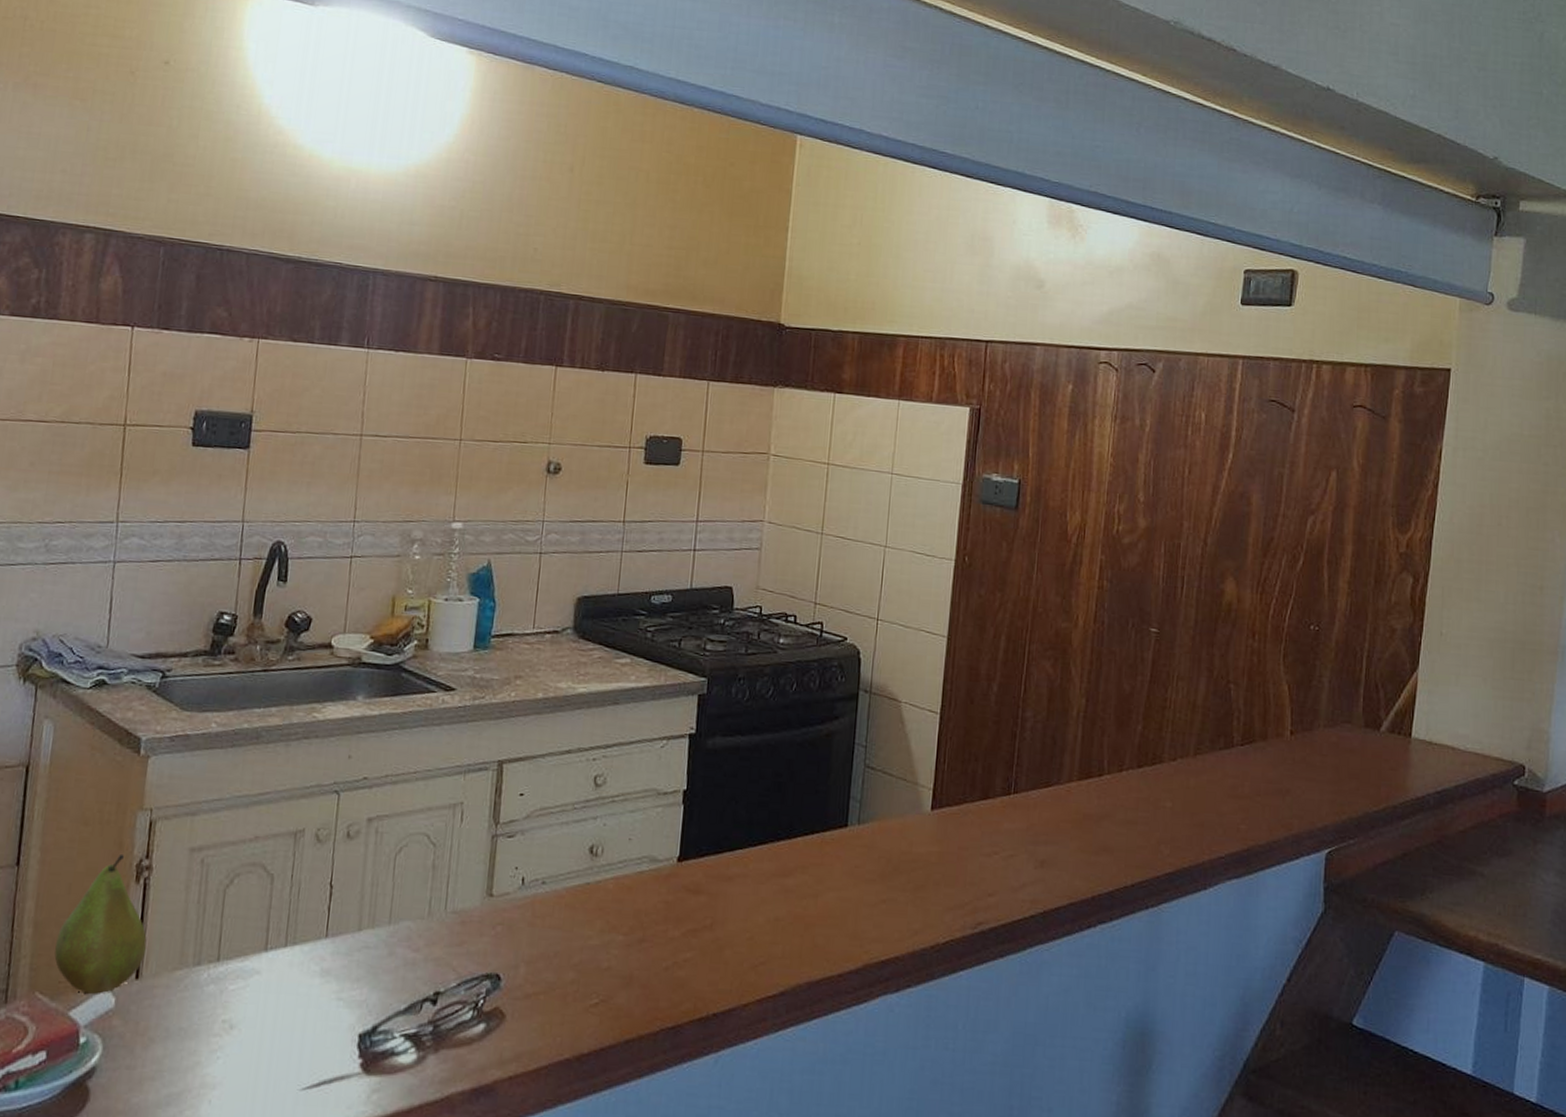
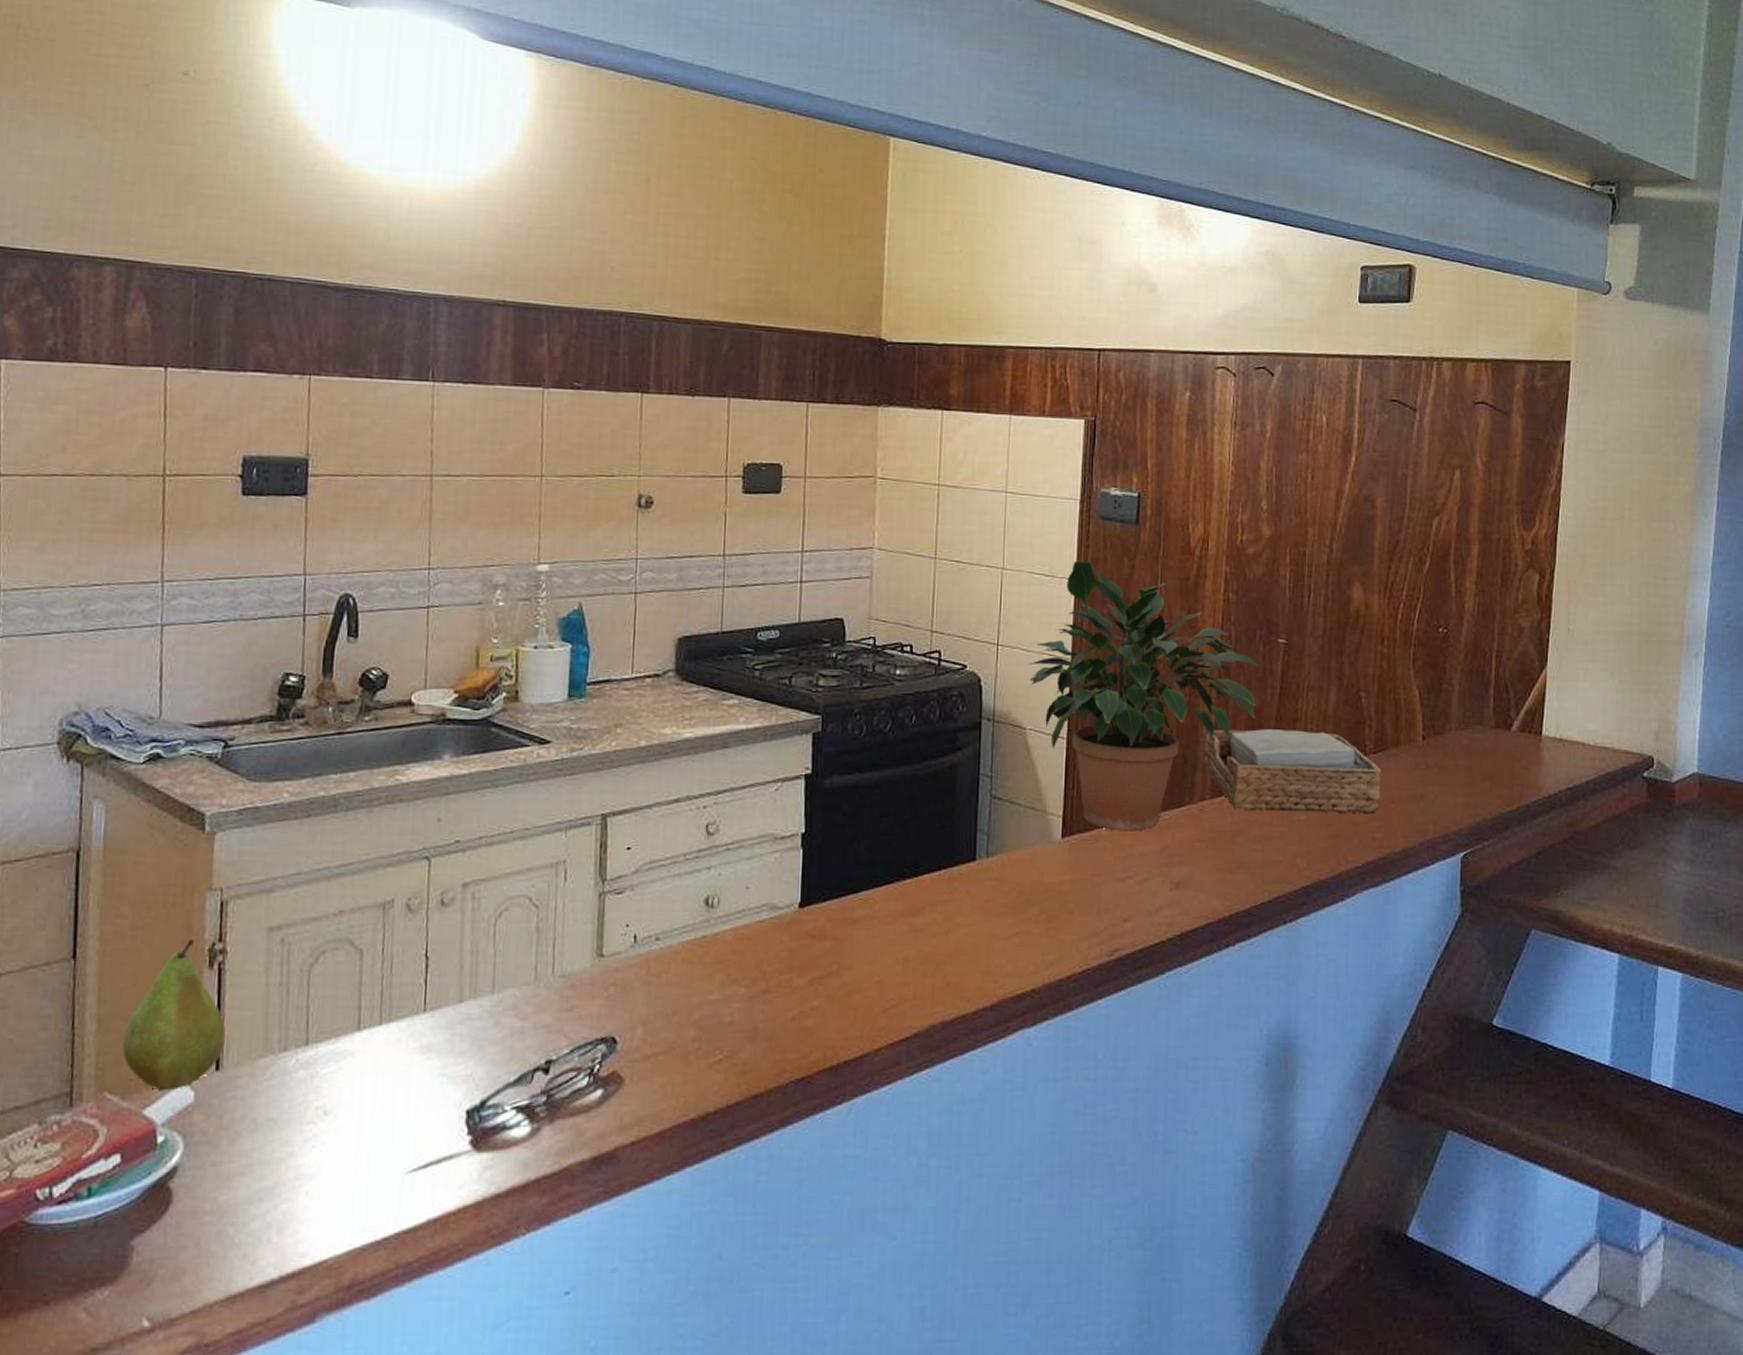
potted plant: none [906,542,1133,808] -> present [1028,560,1261,831]
napkin holder: none [1072,713,1249,805] -> present [1203,729,1382,814]

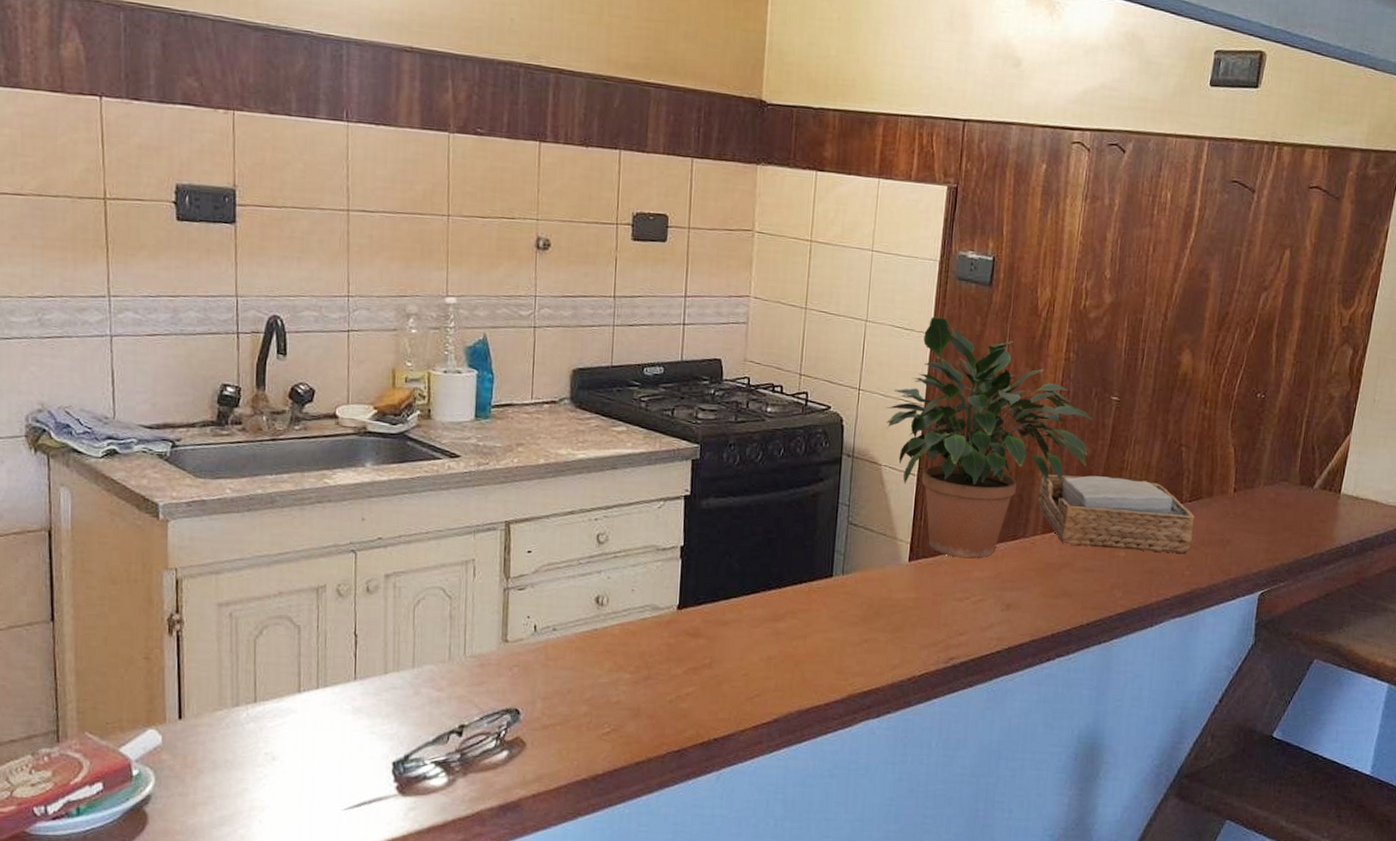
fruit: present [122,938,226,1091] -> none [99,609,185,734]

